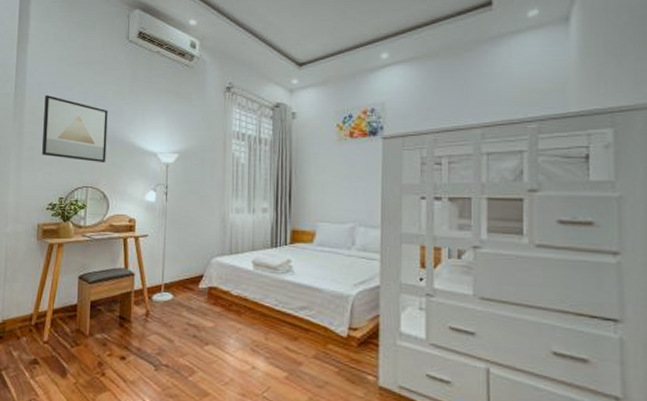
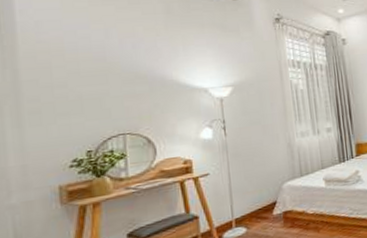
wall art: present [42,94,108,163] -> none [47,34,145,106]

